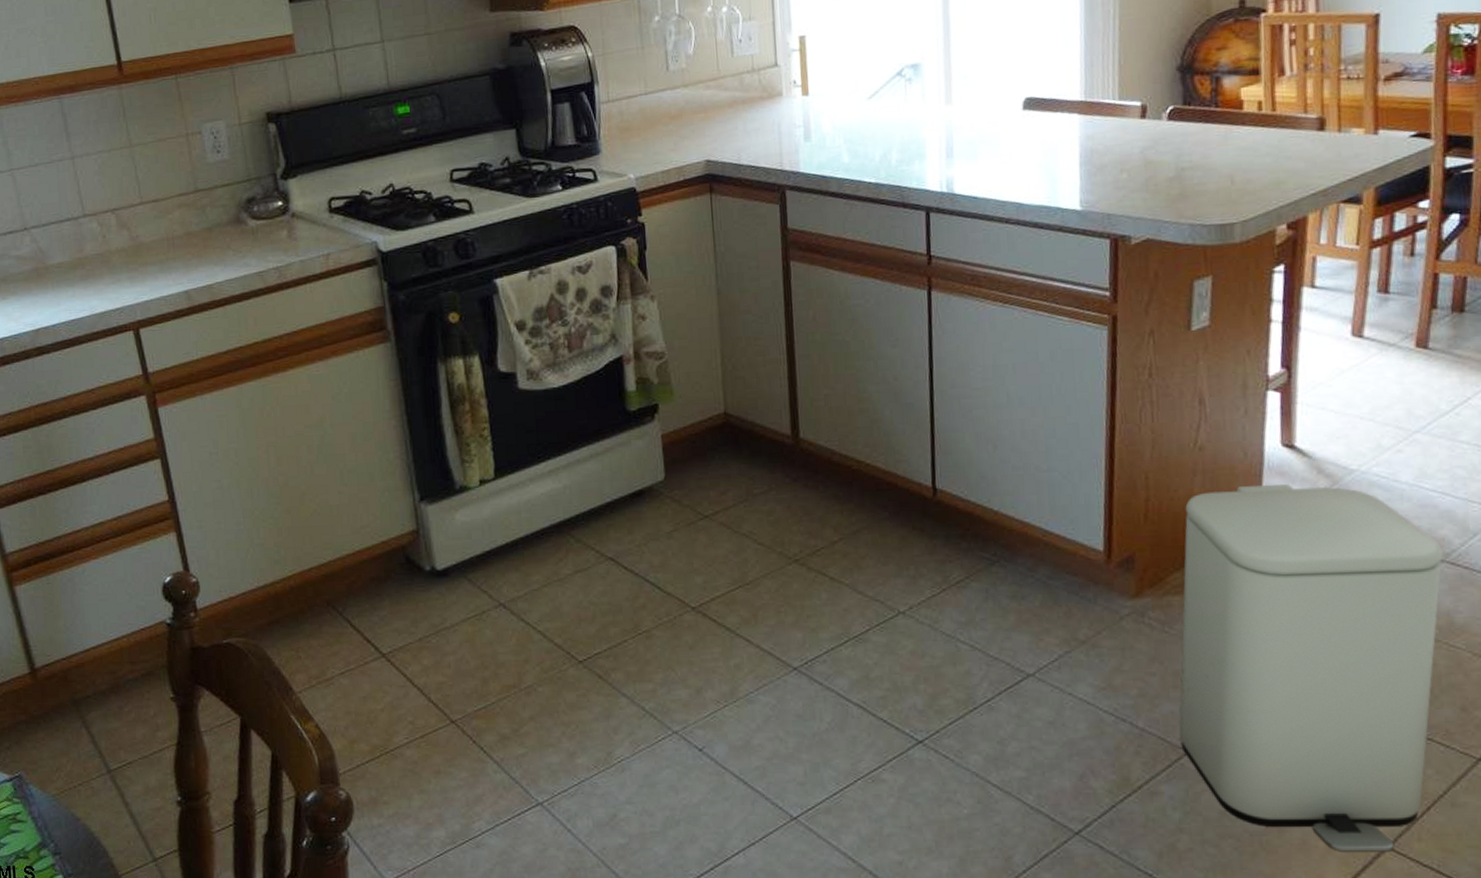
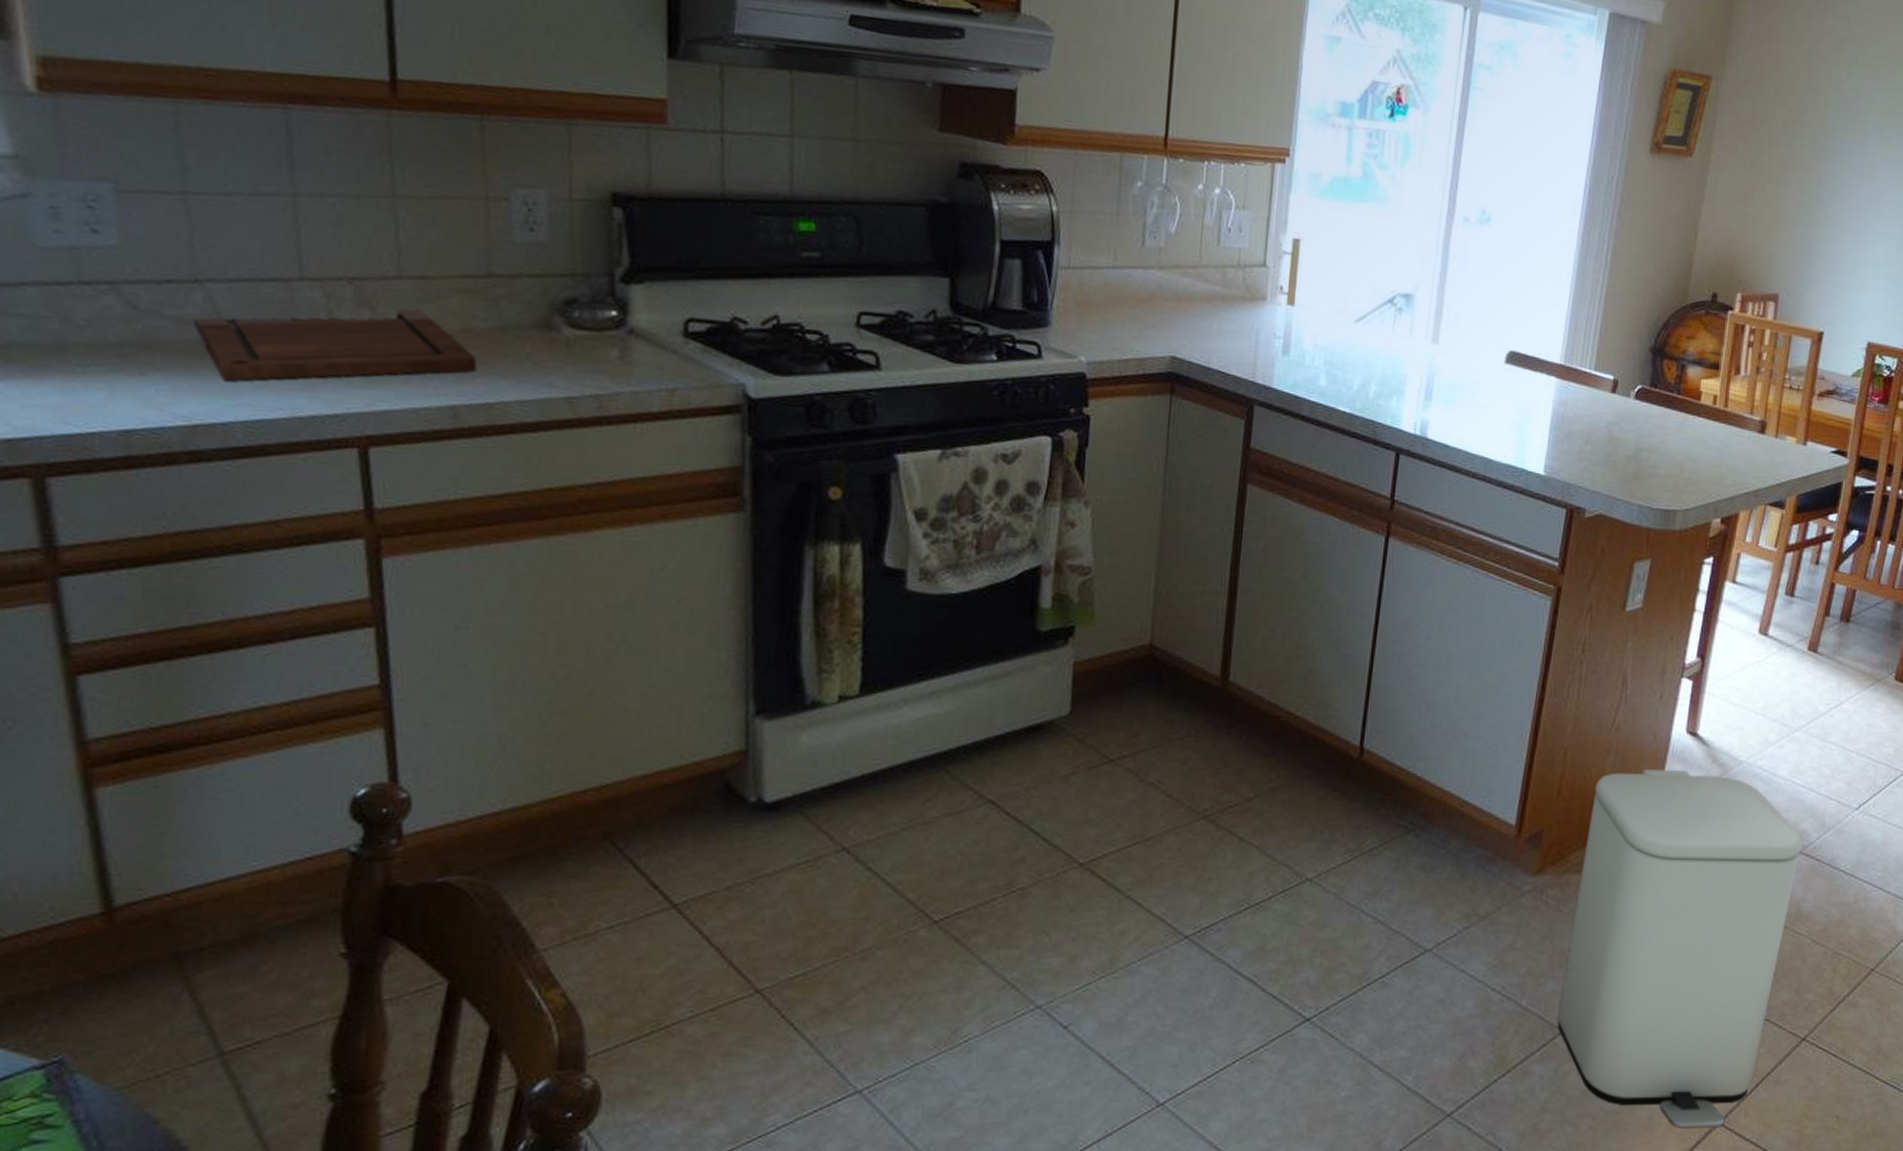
cutting board: none [26,224,197,295] -> present [192,307,477,381]

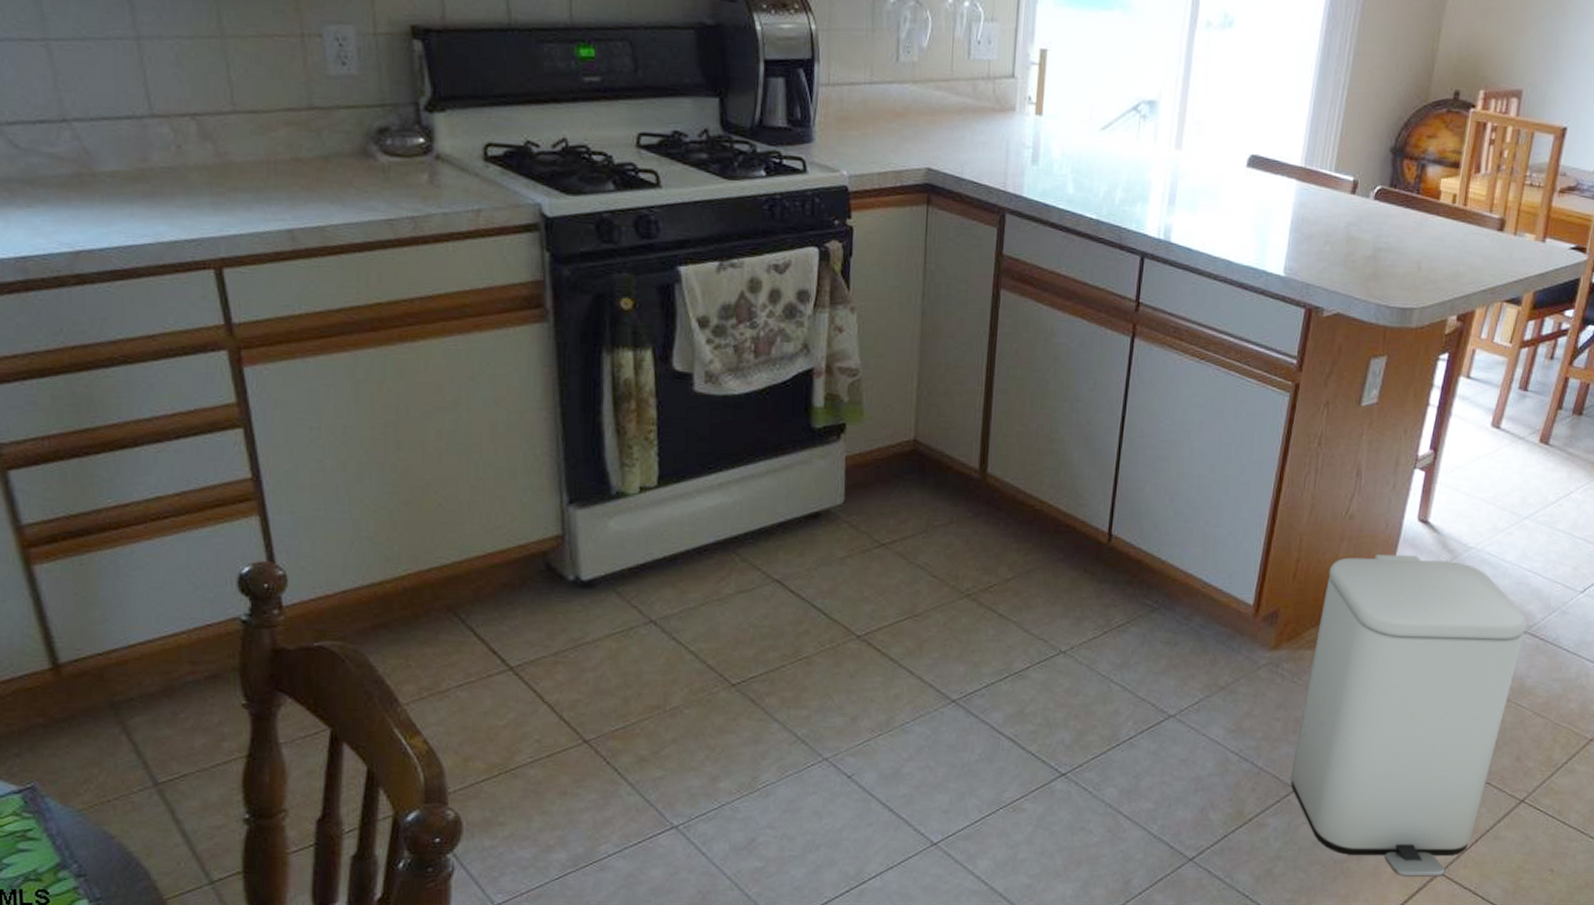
cutting board: present [192,307,477,381] -> none [64,140,307,211]

